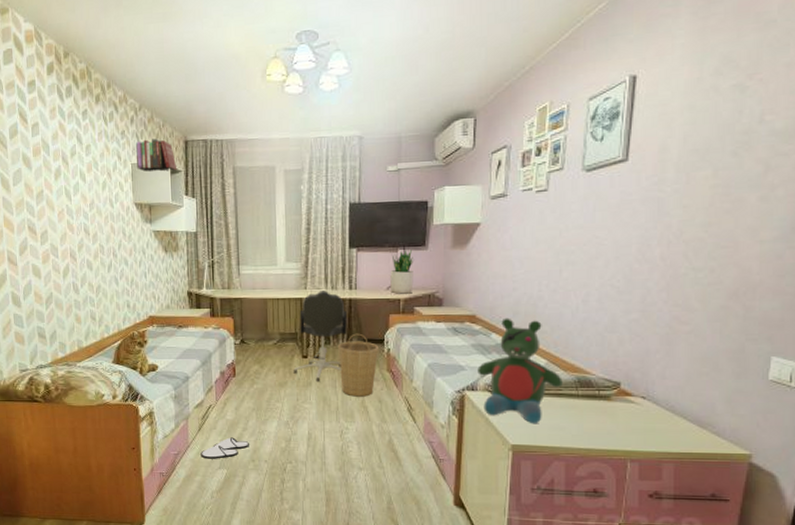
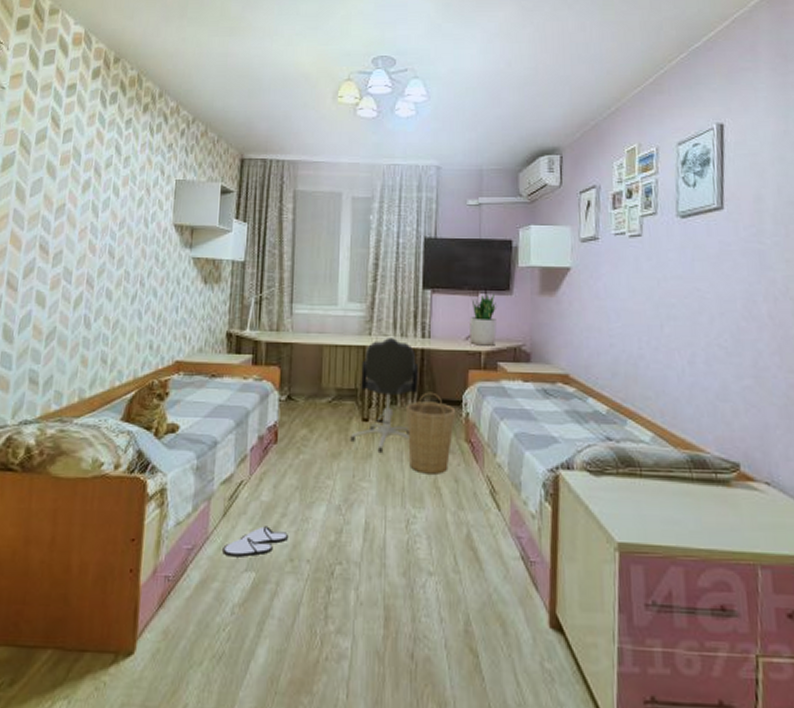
books: present [135,139,178,172] -> none [182,154,229,191]
stuffed animal: present [477,318,563,424] -> none [573,379,674,516]

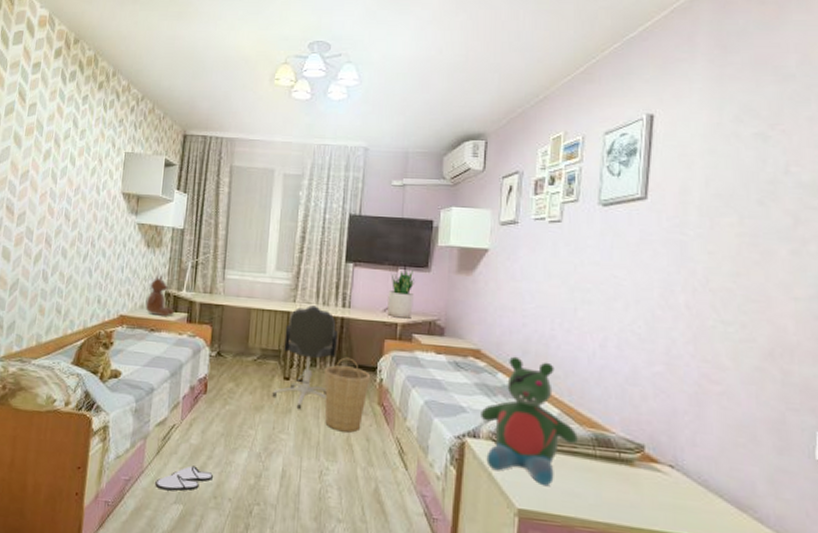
teddy bear: none [204,313,237,360] -> present [145,275,174,317]
stuffed animal: none [573,379,674,516] -> present [481,356,578,487]

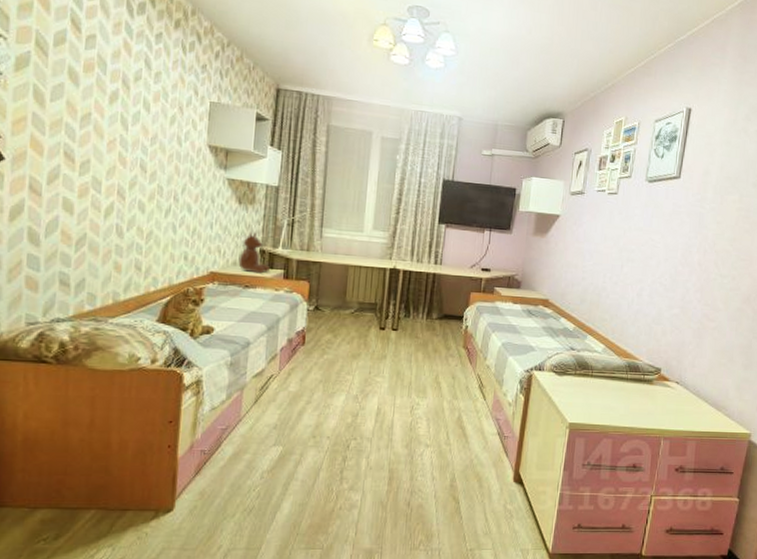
slippers: present [155,466,213,491] -> none [254,411,312,435]
office chair: present [272,305,337,409] -> none [369,262,430,355]
basket: present [324,357,371,433] -> none [416,308,458,373]
planter: present [387,270,414,319] -> none [474,231,498,274]
stuffed animal: present [481,356,578,487] -> none [546,304,616,404]

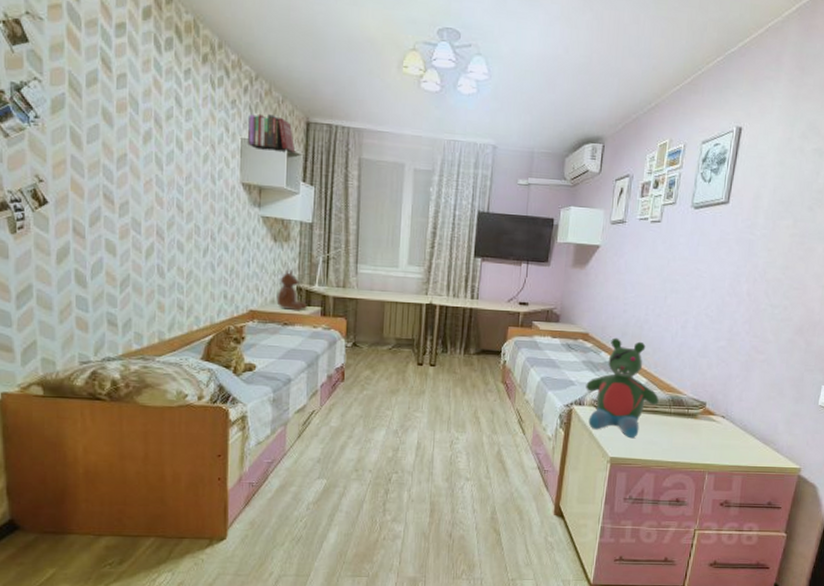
books: none [217,79,265,119] -> present [247,114,296,154]
stuffed animal: none [546,304,616,404] -> present [586,337,659,439]

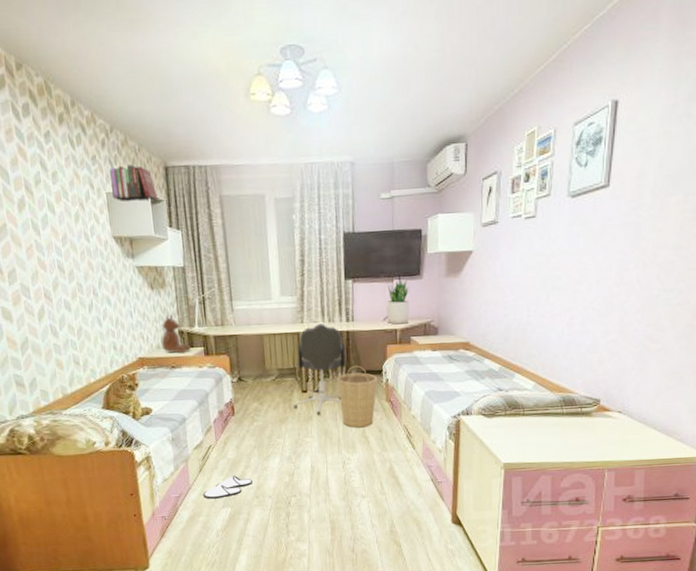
slippers: none [298,445,354,468] -> present [203,476,252,499]
office chair: none [407,298,466,390] -> present [293,324,346,415]
basket: none [454,343,496,408] -> present [337,365,378,428]
planter: none [511,264,536,308] -> present [386,279,410,325]
stuffed animal: present [586,337,659,439] -> none [472,343,549,443]

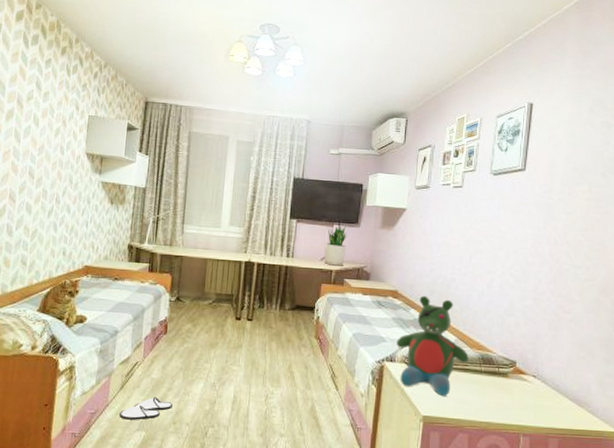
books: present [109,164,159,202] -> none [94,95,135,128]
teddy bear: present [161,314,191,354] -> none [109,229,137,267]
office chair: present [293,324,346,415] -> none [225,256,282,344]
basket: present [337,365,378,428] -> none [270,299,310,362]
stuffed animal: none [472,343,549,443] -> present [396,295,469,397]

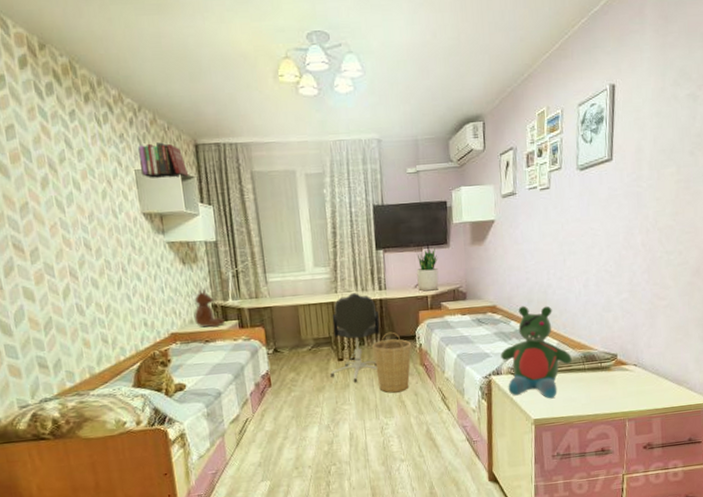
books: none [94,95,135,128] -> present [137,142,189,179]
teddy bear: none [109,229,137,267] -> present [194,289,225,328]
slippers: present [119,397,172,420] -> none [241,448,291,474]
office chair: none [225,256,282,344] -> present [330,293,380,382]
basket: none [270,299,310,362] -> present [372,331,412,393]

